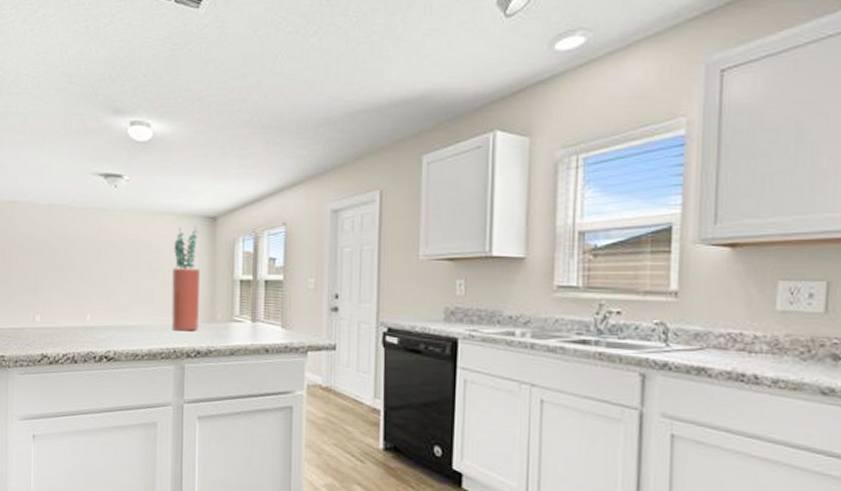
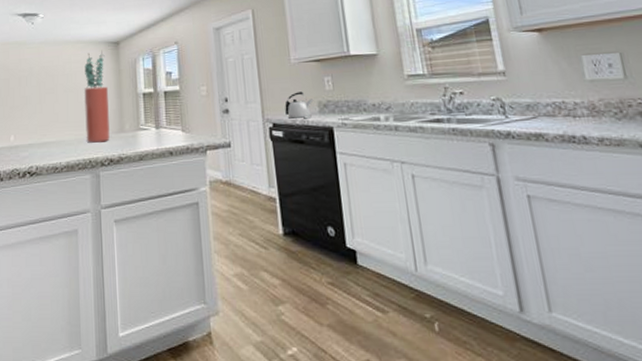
kettle: none [404,294,440,326] -> present [285,91,314,119]

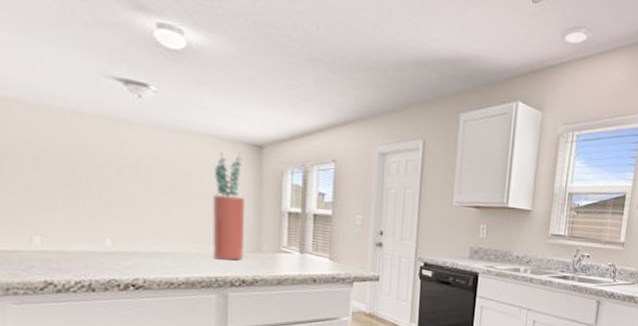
kettle: present [285,91,314,119] -> none [438,235,467,263]

